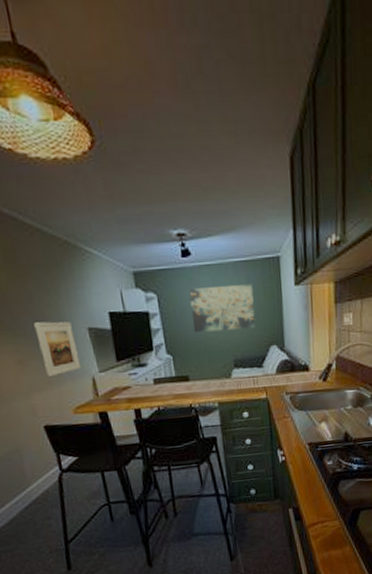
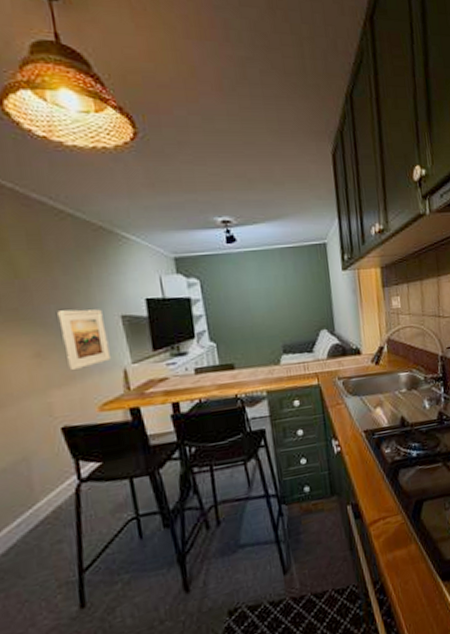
wall art: present [188,283,256,333] -> none [234,268,305,319]

